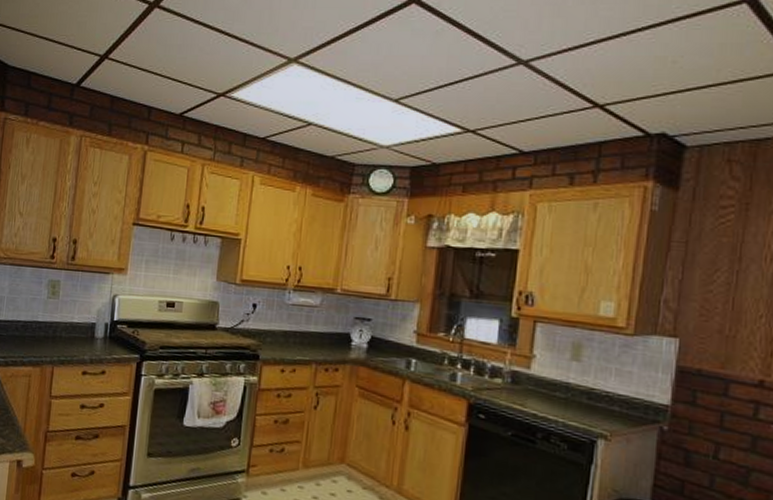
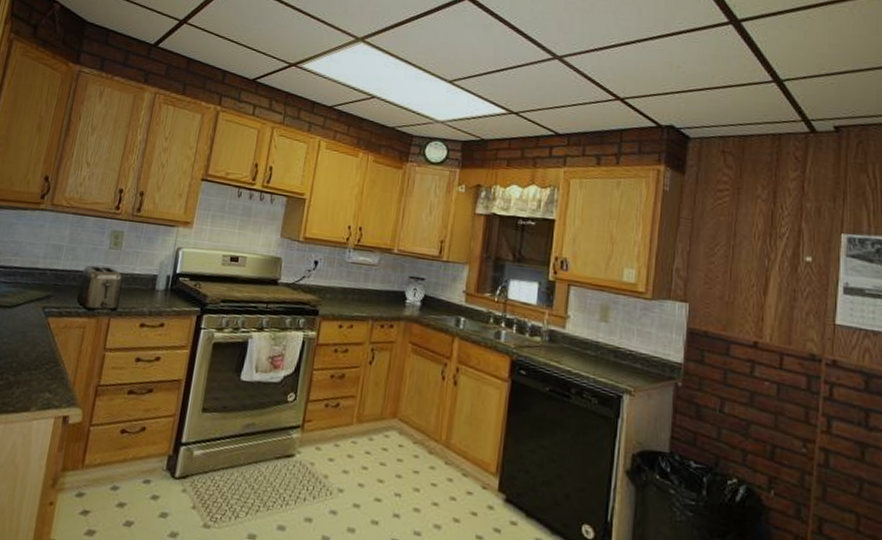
toaster: none [21,315,62,362] -> present [76,265,122,313]

